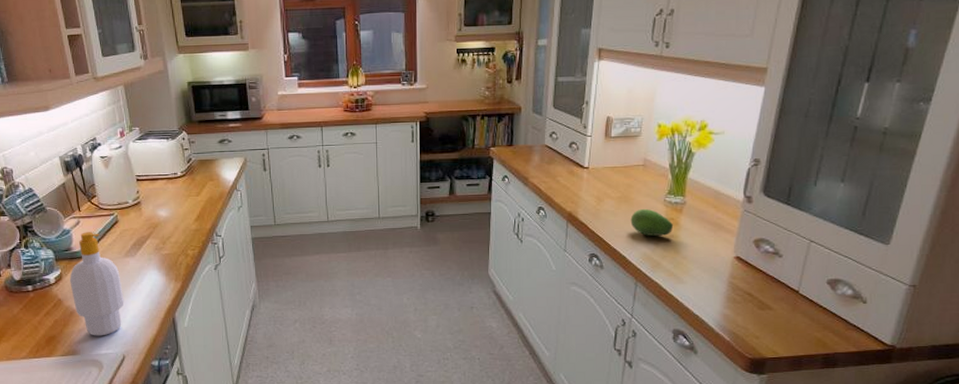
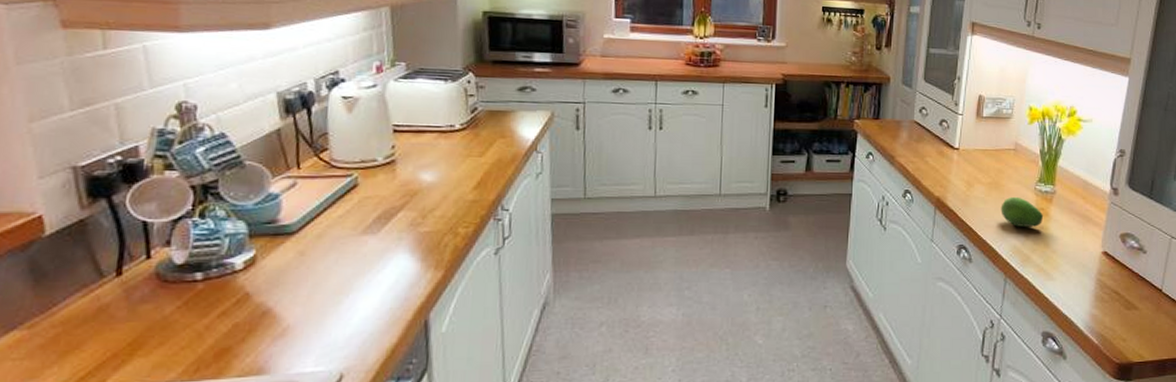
soap bottle: present [70,232,124,336] -> none [268,198,353,347]

